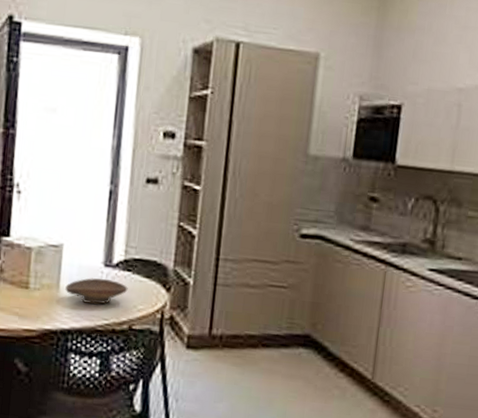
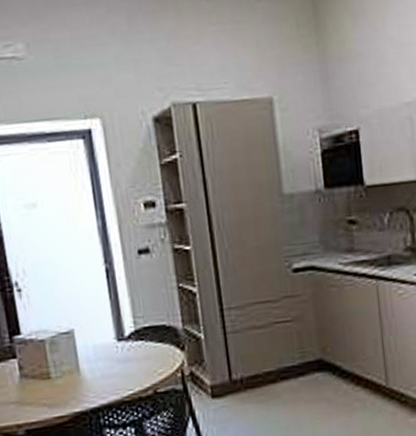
decorative bowl: present [65,278,128,304] -> none [85,352,145,379]

